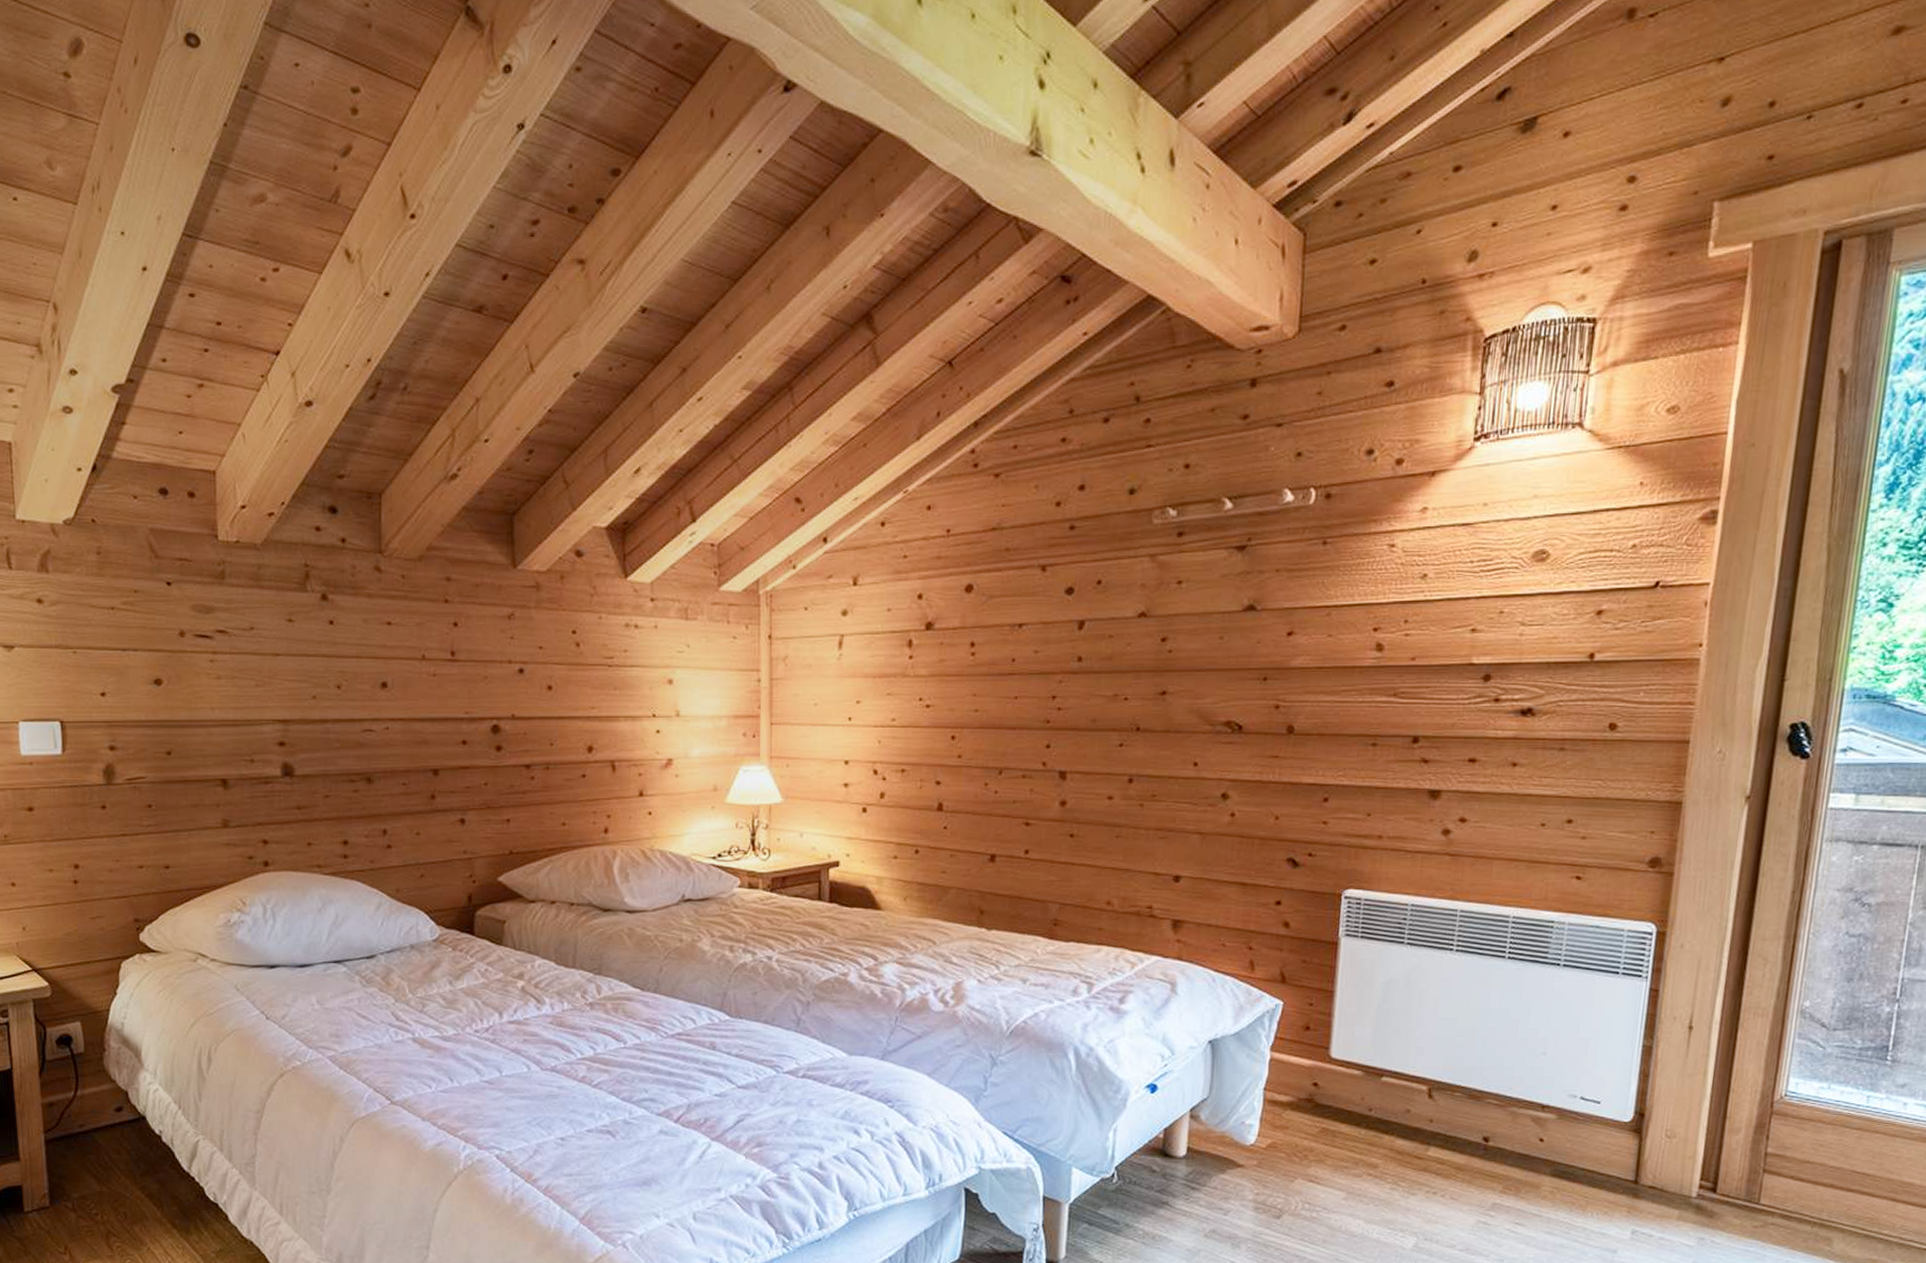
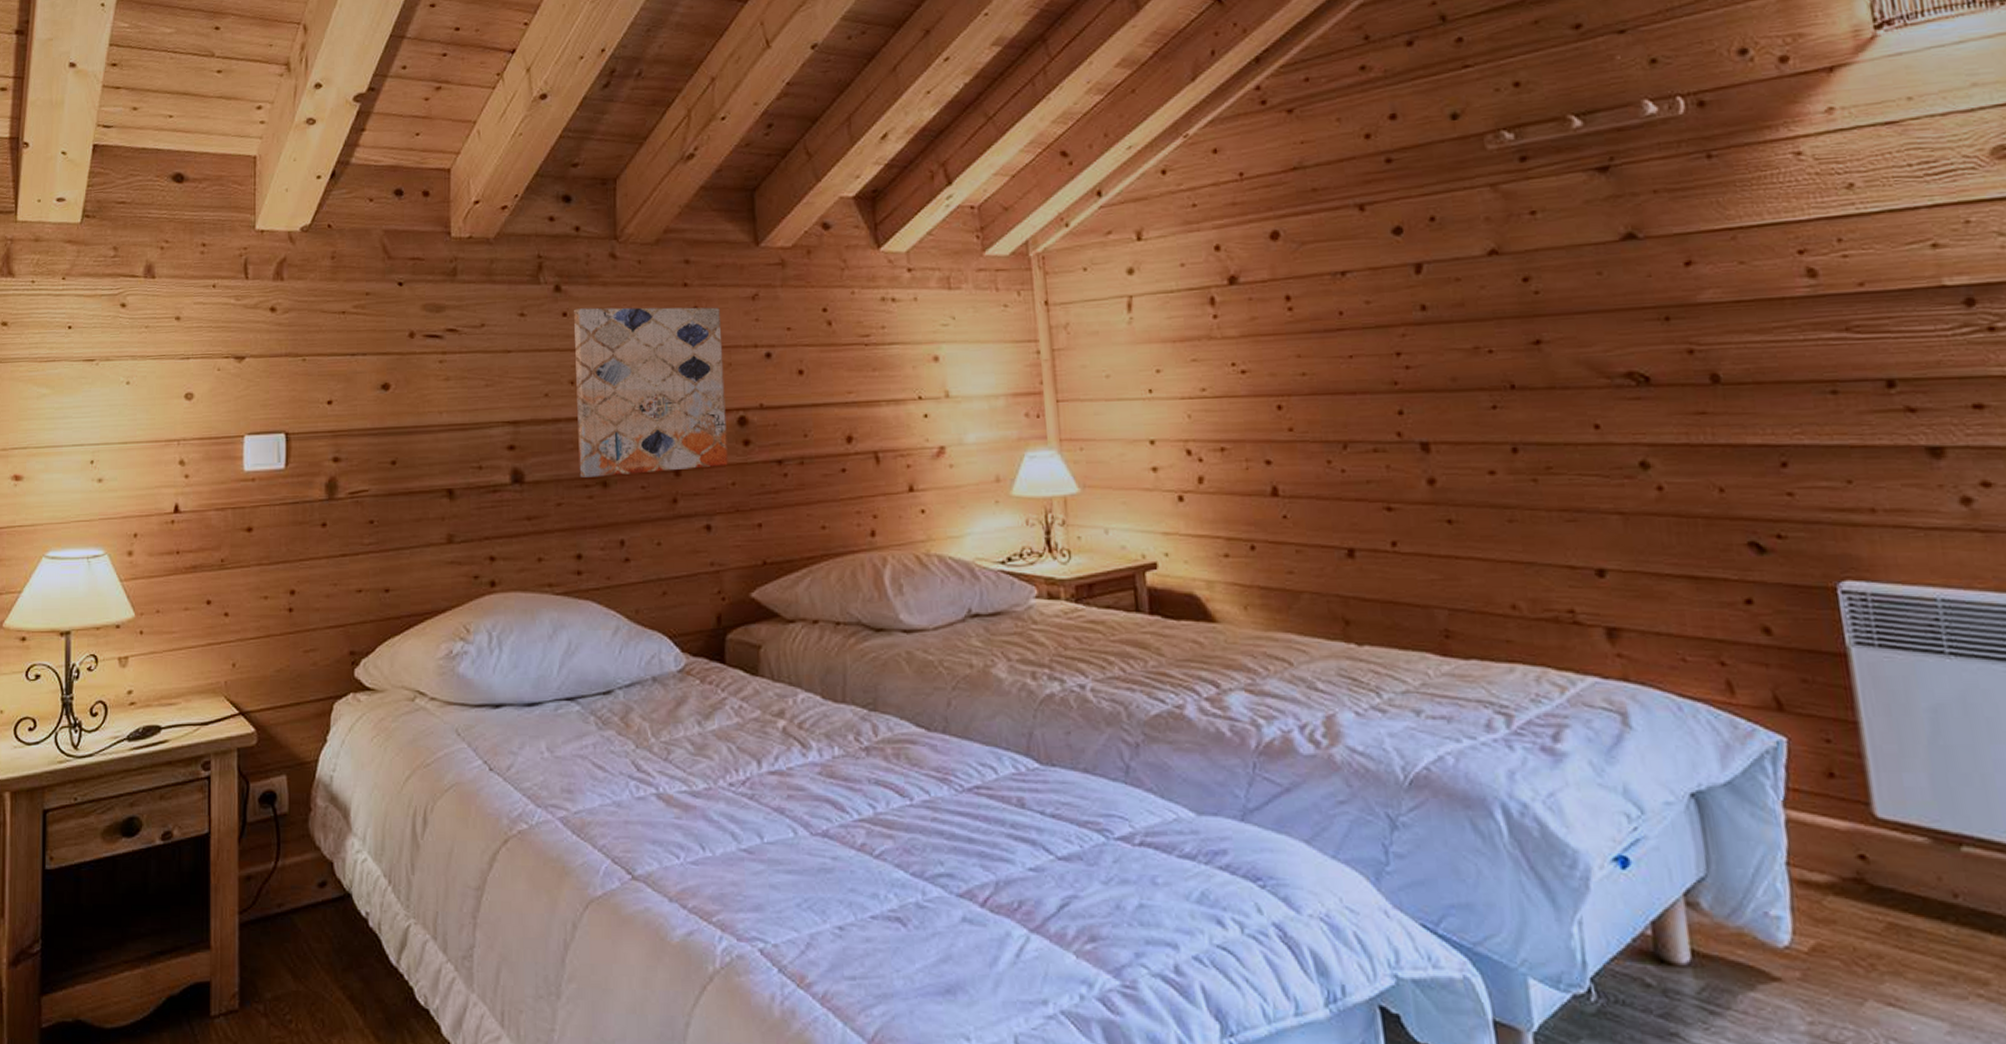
wall art: none [340,618,482,773] -> present [574,307,728,478]

